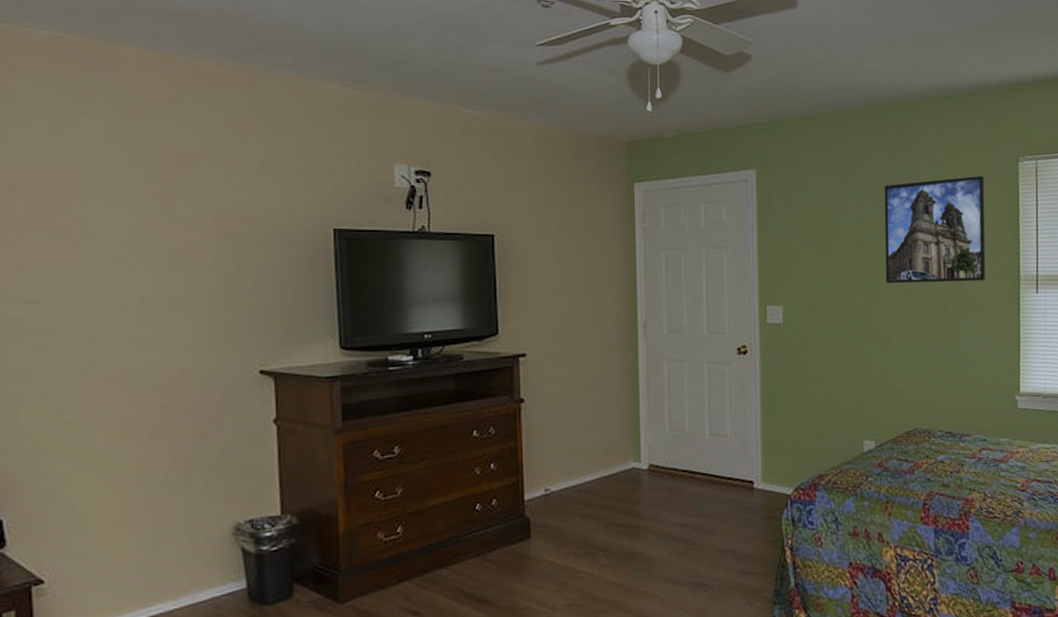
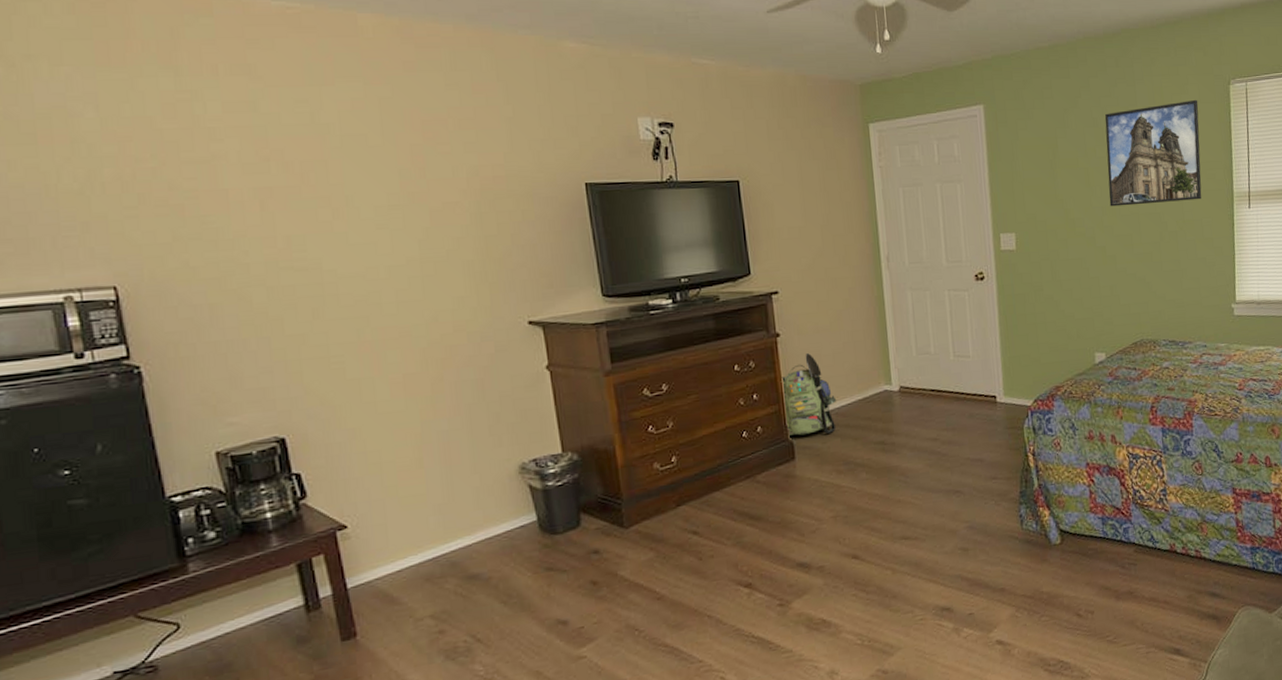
backpack: none [521,423,580,512] -> present [780,353,837,436]

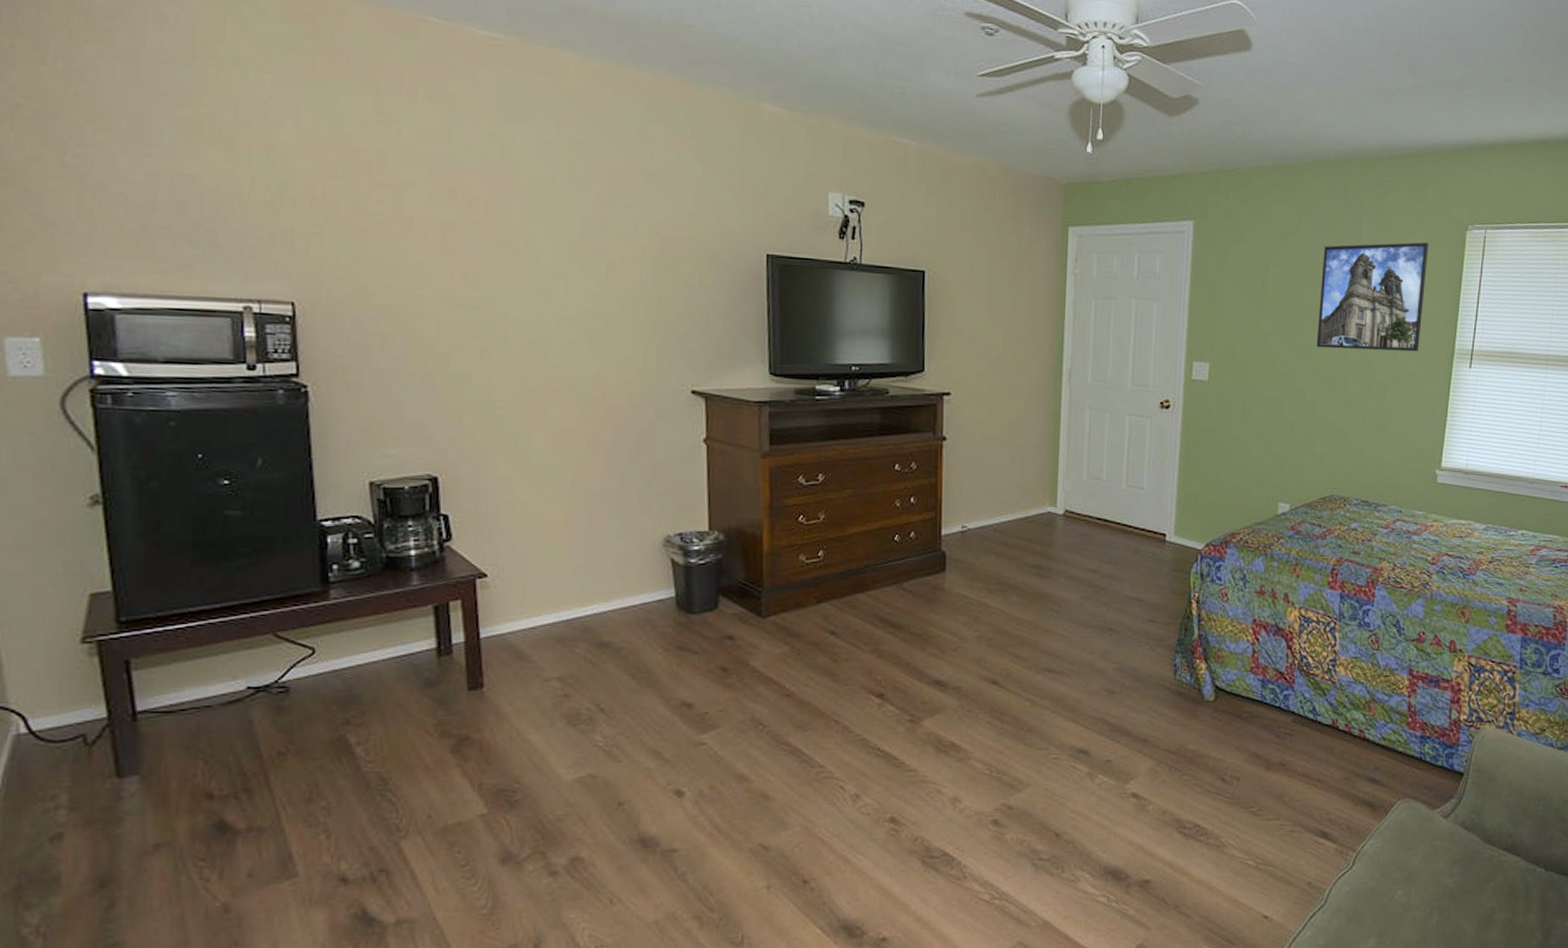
backpack: present [780,353,837,436] -> none [941,462,997,549]

